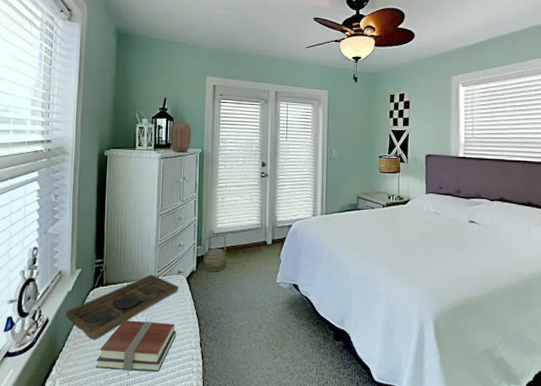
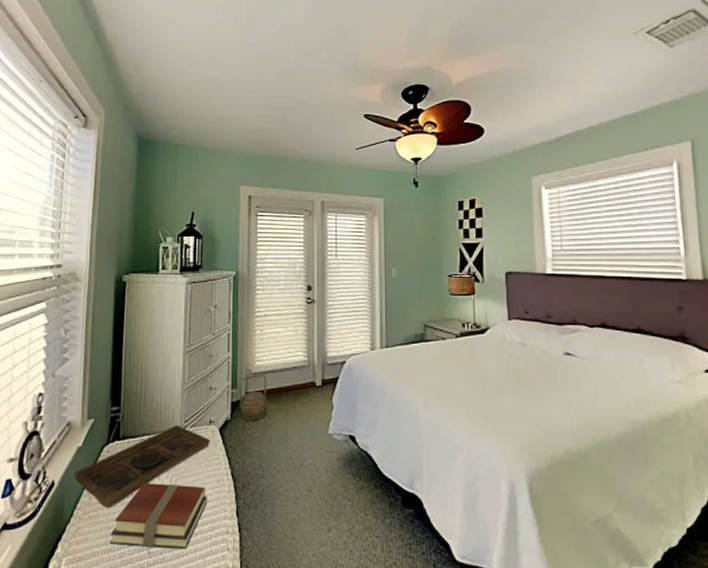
vase: present [170,122,192,153] -> none [198,240,224,276]

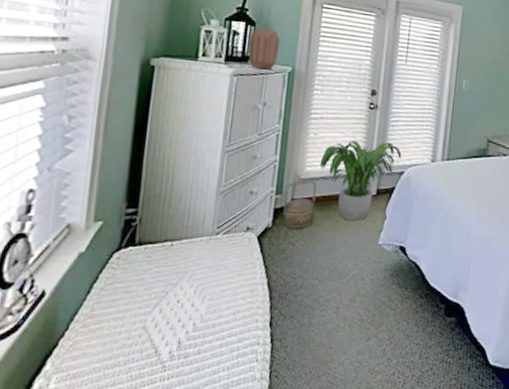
decorative tray: present [74,425,210,508] -> none [72,231,246,320]
books: present [110,483,207,549] -> none [114,292,238,362]
vase: none [198,240,224,276] -> present [248,28,281,70]
potted plant: none [267,334,341,411] -> present [319,140,402,221]

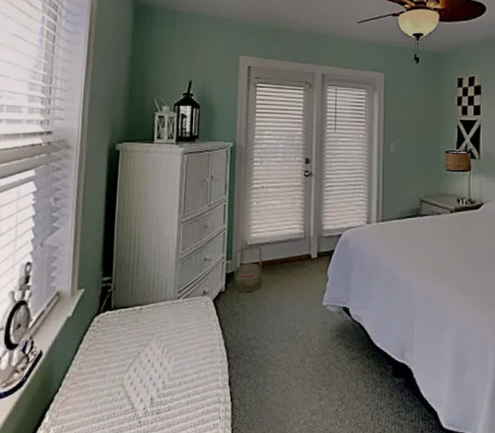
vase: present [248,28,281,70] -> none [195,110,222,147]
potted plant: present [319,140,402,221] -> none [263,207,338,283]

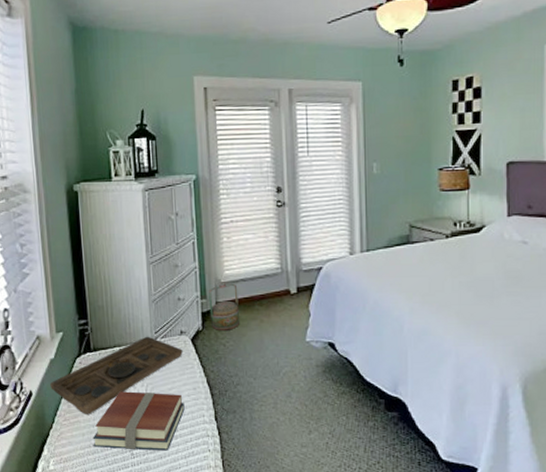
decorative tray: none [63,295,204,377] -> present [50,336,183,414]
books: none [99,353,200,418] -> present [92,391,185,451]

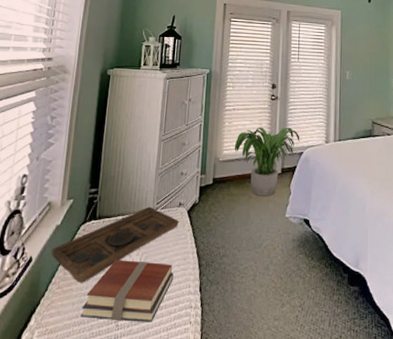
decorative basket: present [208,280,239,330] -> none [207,159,233,204]
potted plant: none [237,239,317,320] -> present [234,127,300,196]

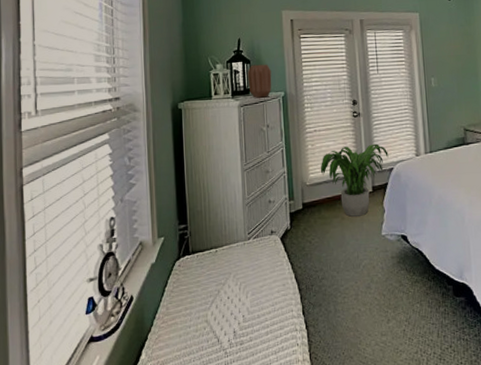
decorative tray: present [51,206,179,283] -> none [150,237,273,316]
books: present [80,259,174,323] -> none [189,290,275,348]
vase: none [177,41,200,73] -> present [247,64,272,98]

